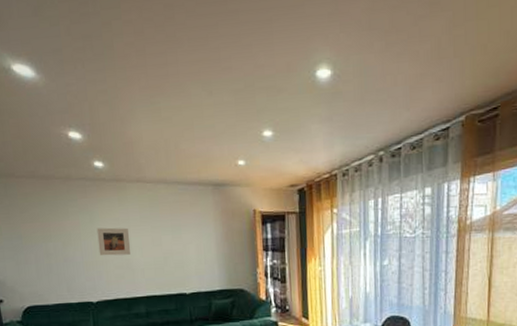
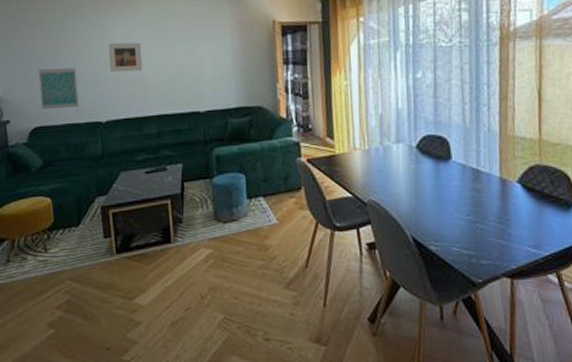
wall art: none [29,251,70,290] -> present [38,68,79,109]

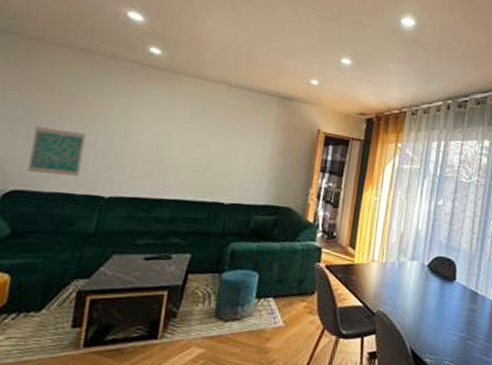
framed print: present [108,42,143,73] -> none [128,116,173,151]

